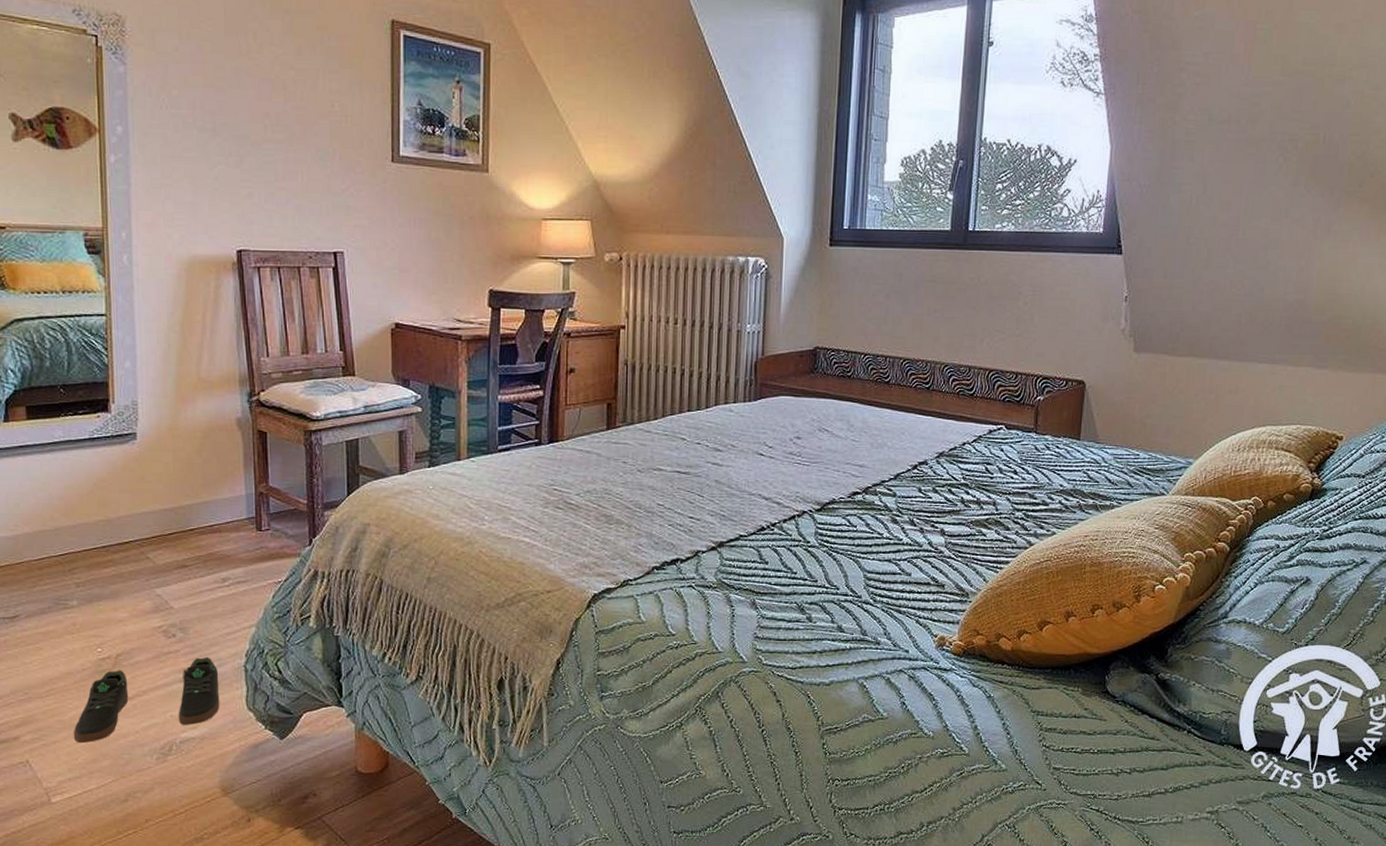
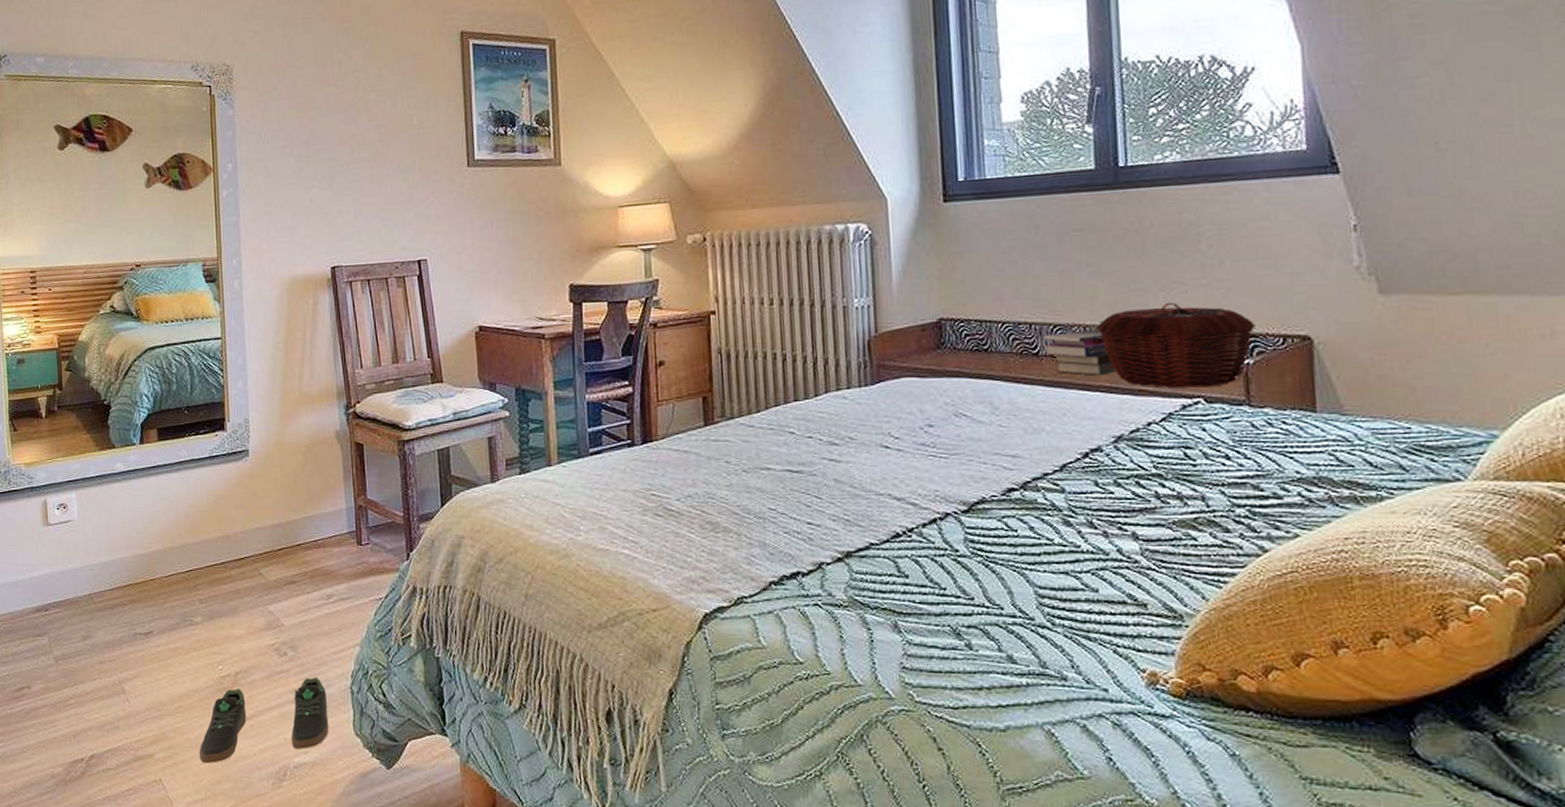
books: none [894,365,946,403] -> present [1044,329,1117,375]
woven basket: none [935,348,1050,417] -> present [1096,303,1257,388]

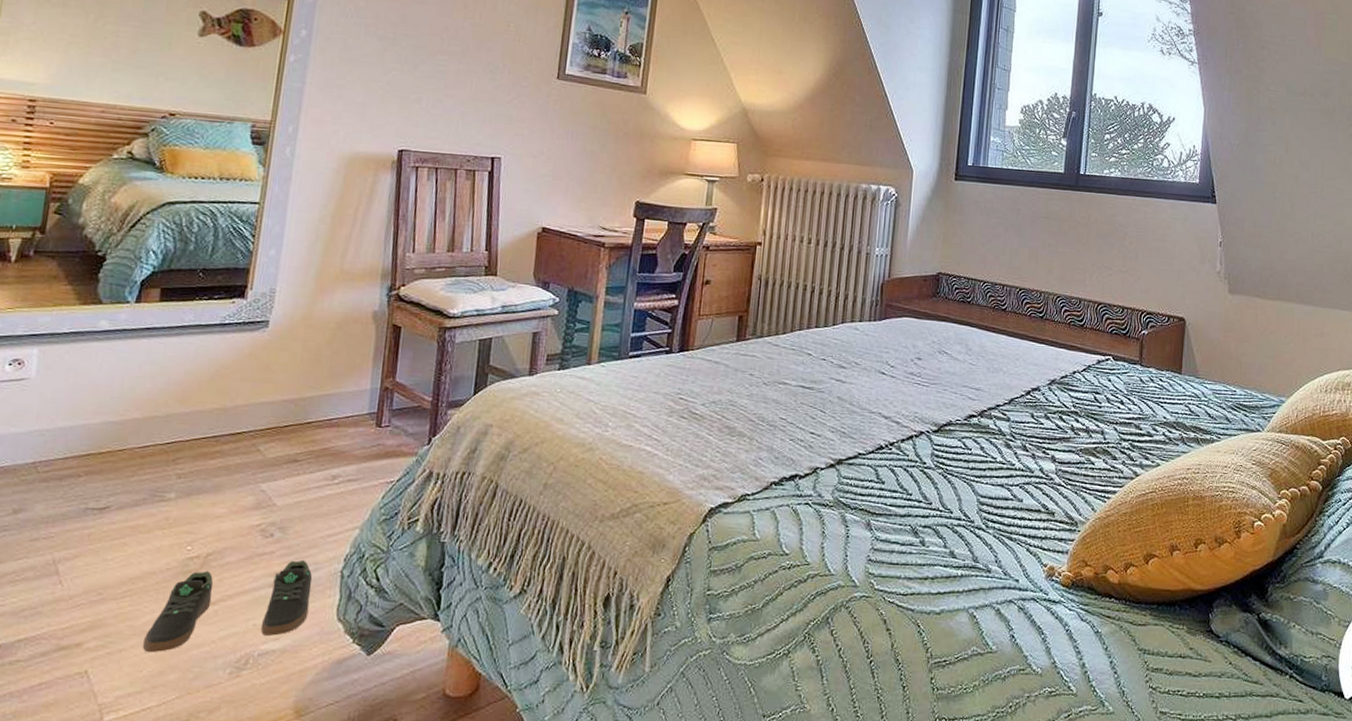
books: present [1044,329,1117,375] -> none [1010,295,1059,331]
woven basket: present [1096,303,1257,388] -> none [1048,282,1153,349]

